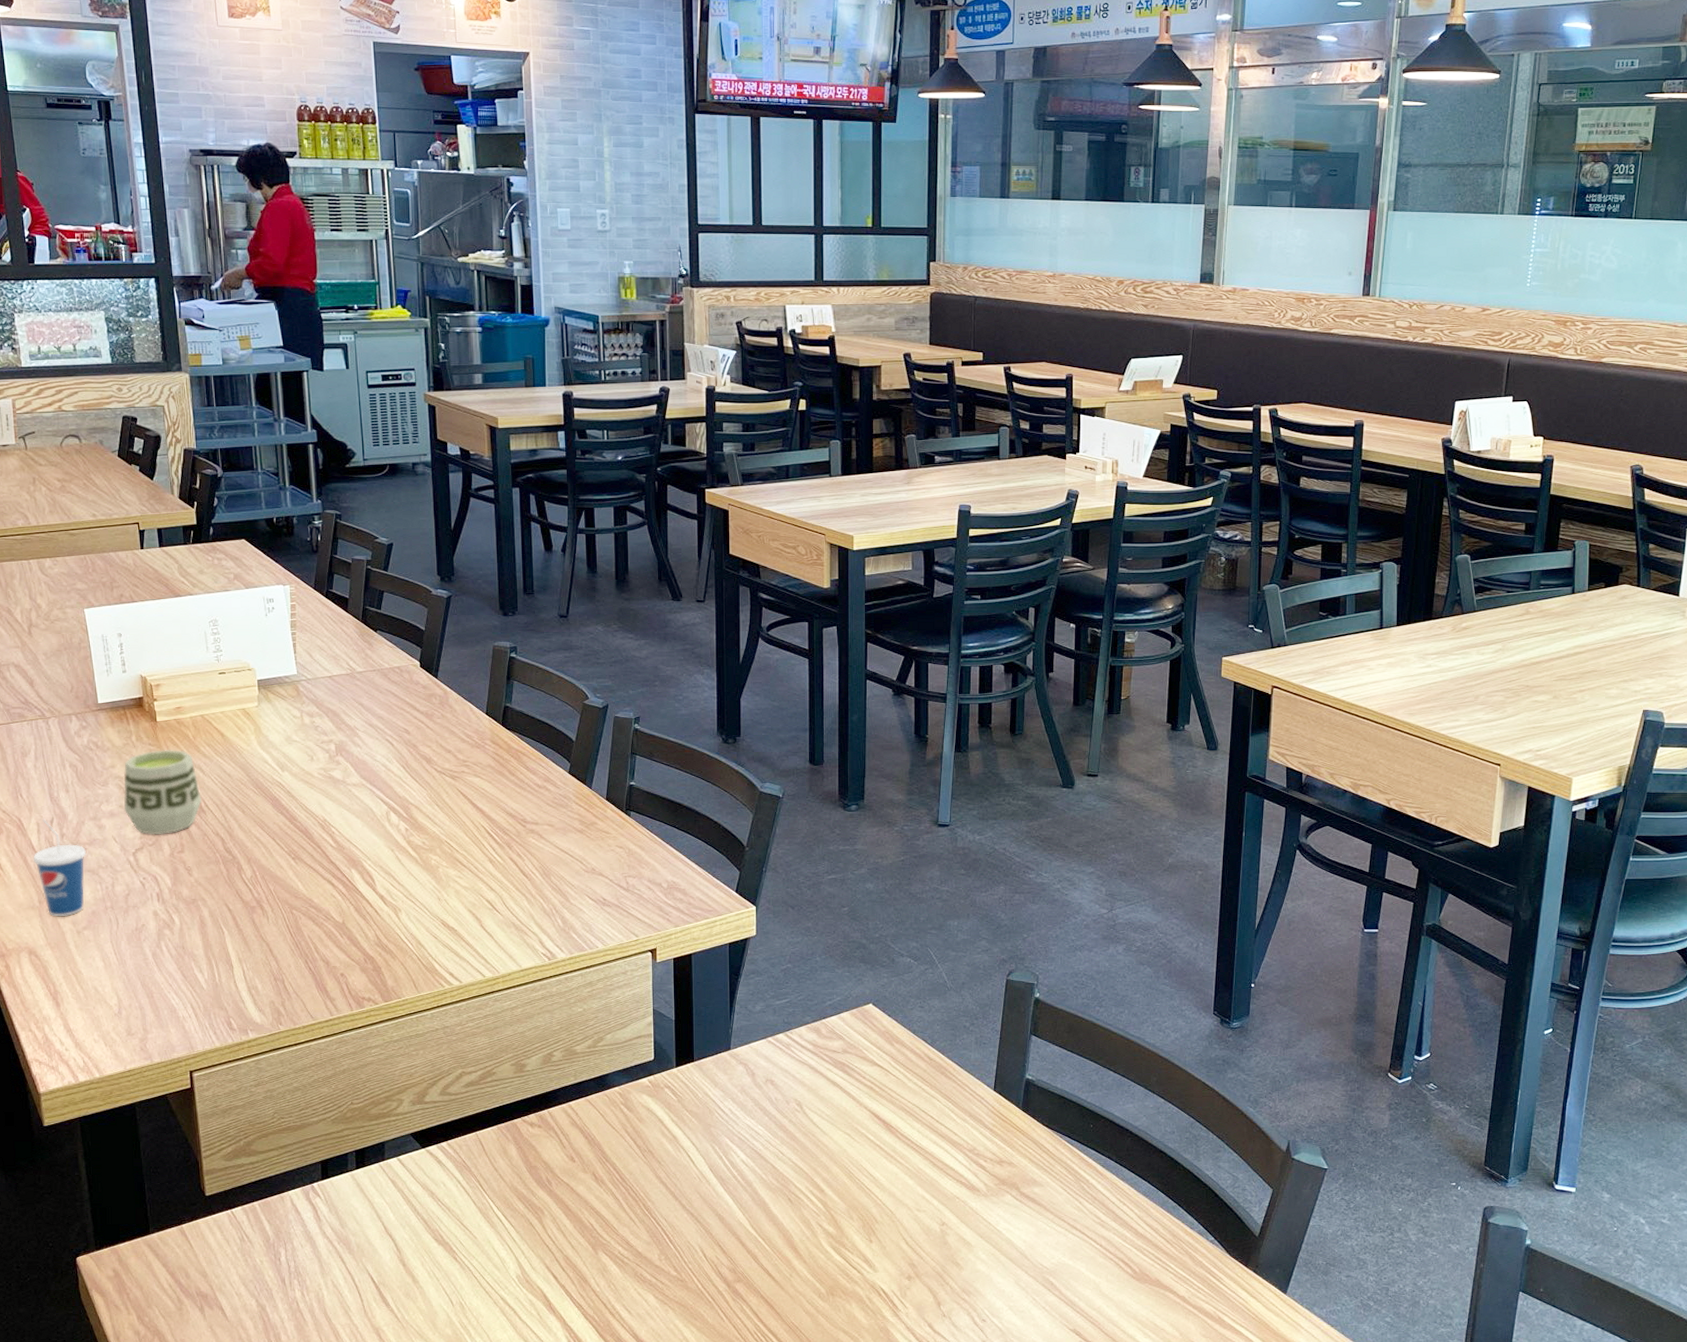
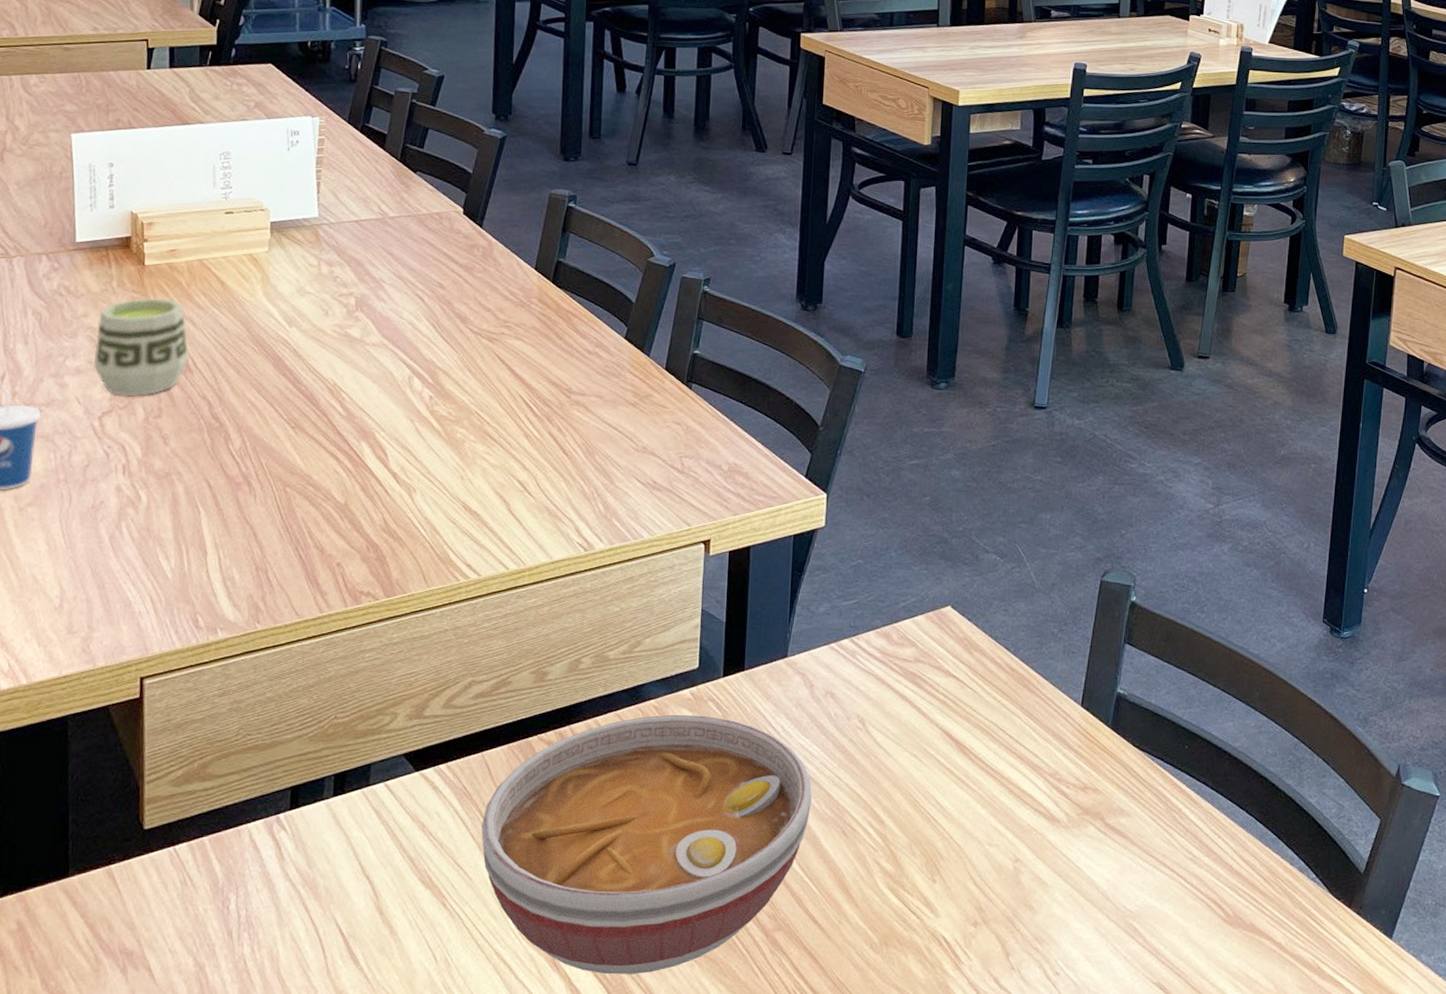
bowl: none [480,1099,760,1317] -> present [481,714,812,975]

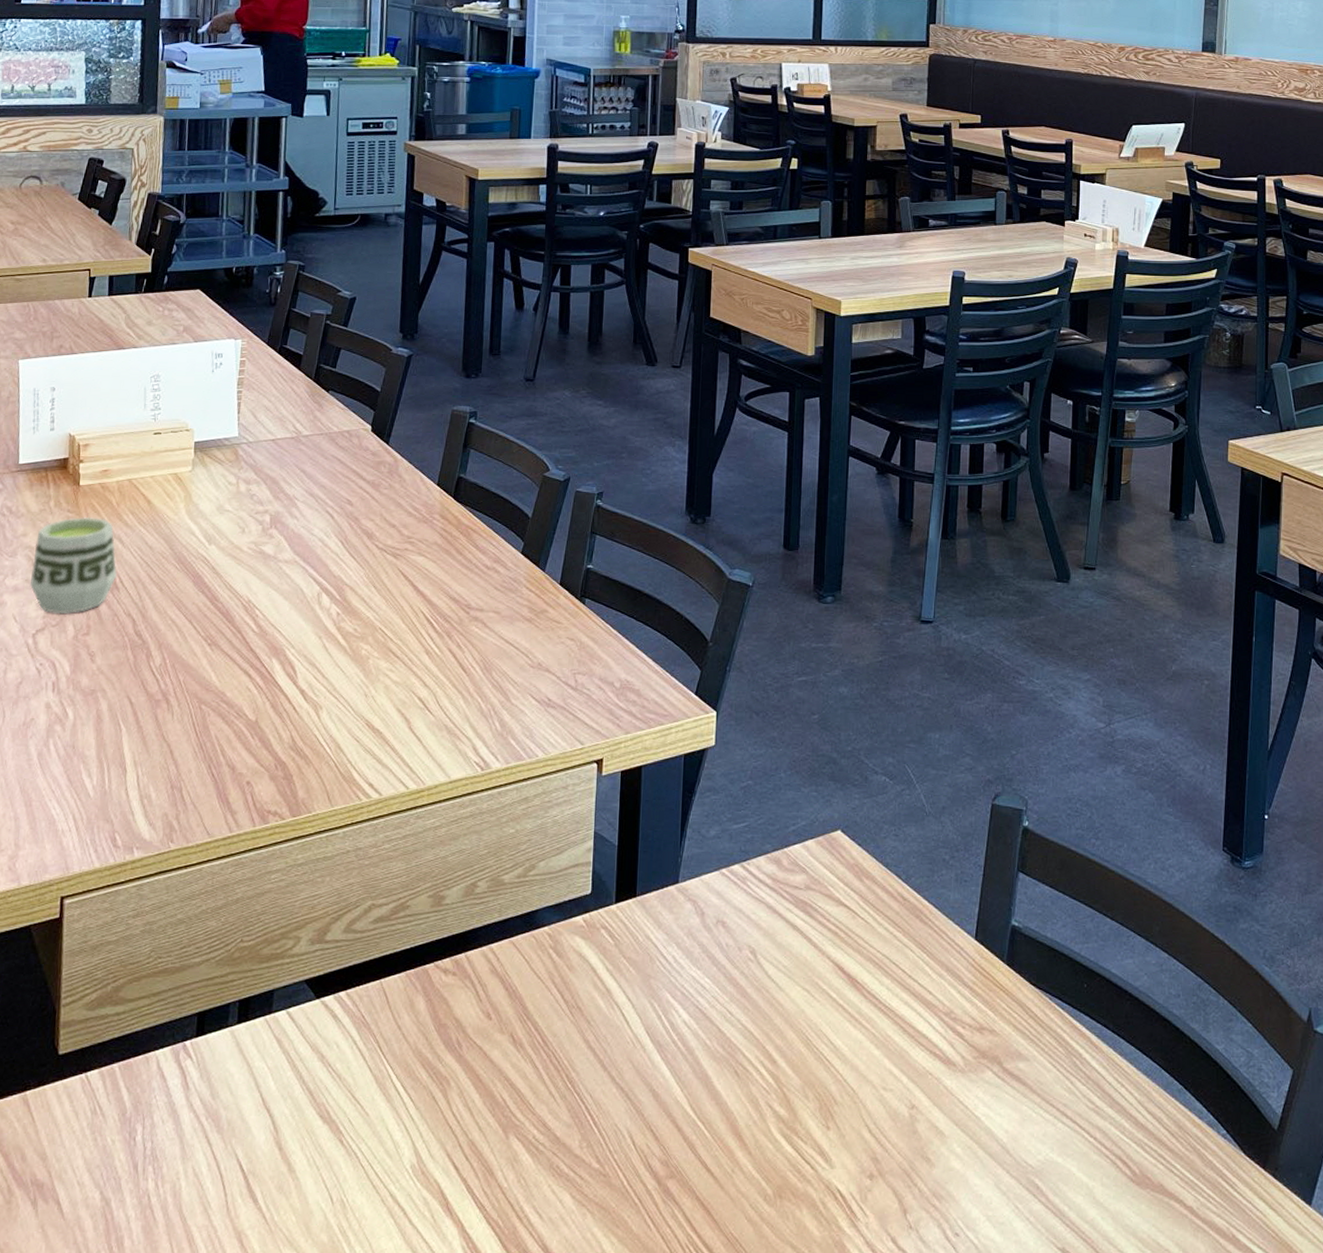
bowl: present [481,714,812,975] -> none [378,942,704,1222]

